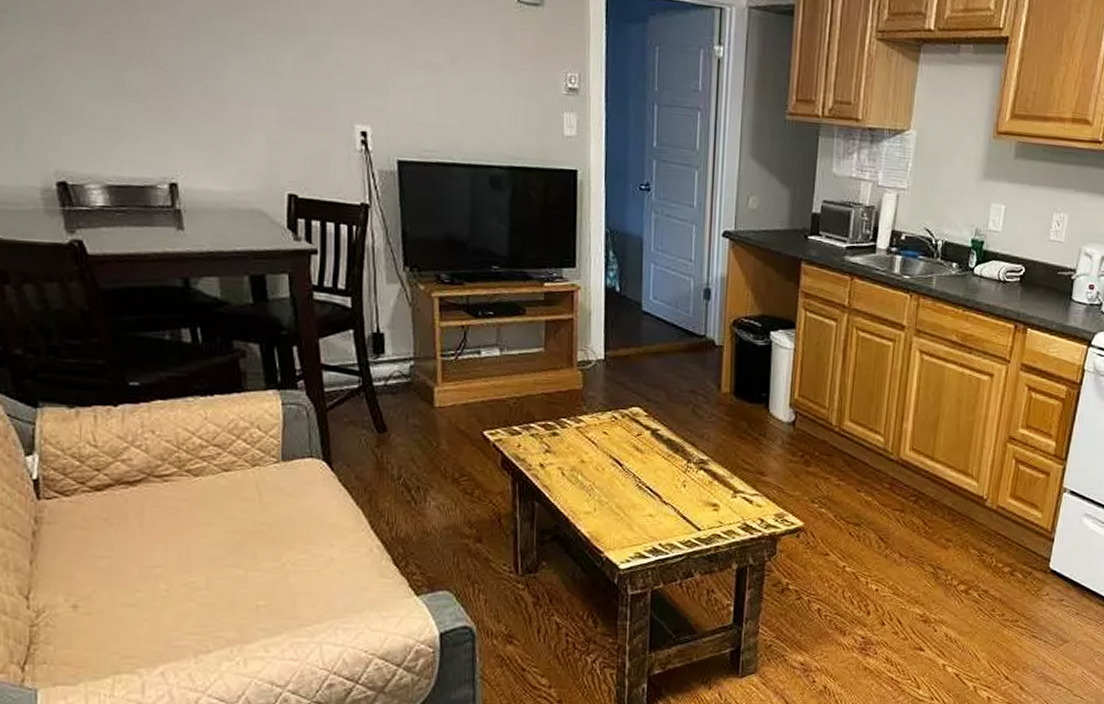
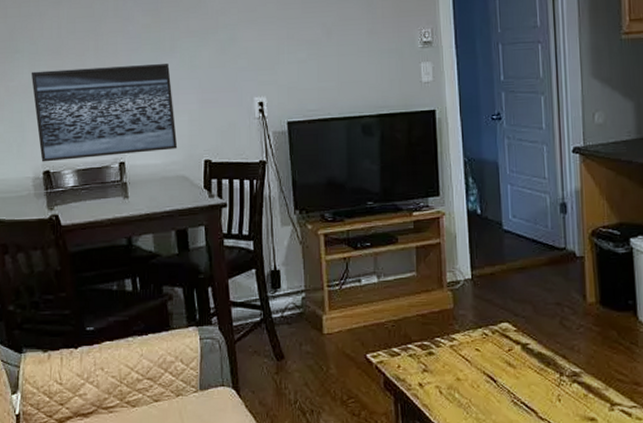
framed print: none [30,44,252,176] -> present [31,64,178,162]

